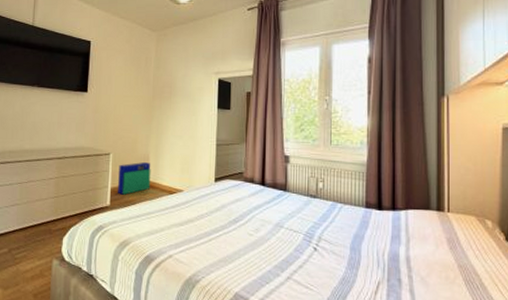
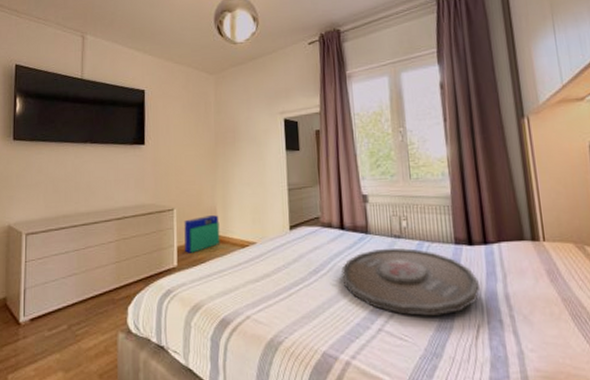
serving tray: none [259,206,383,270] -> present [341,247,480,316]

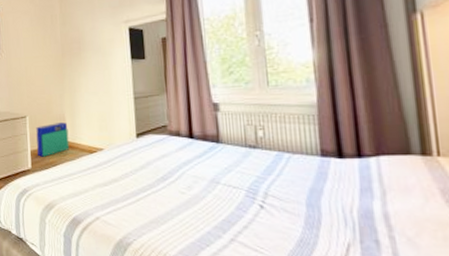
serving tray: present [341,247,480,316] -> none [191,158,351,230]

